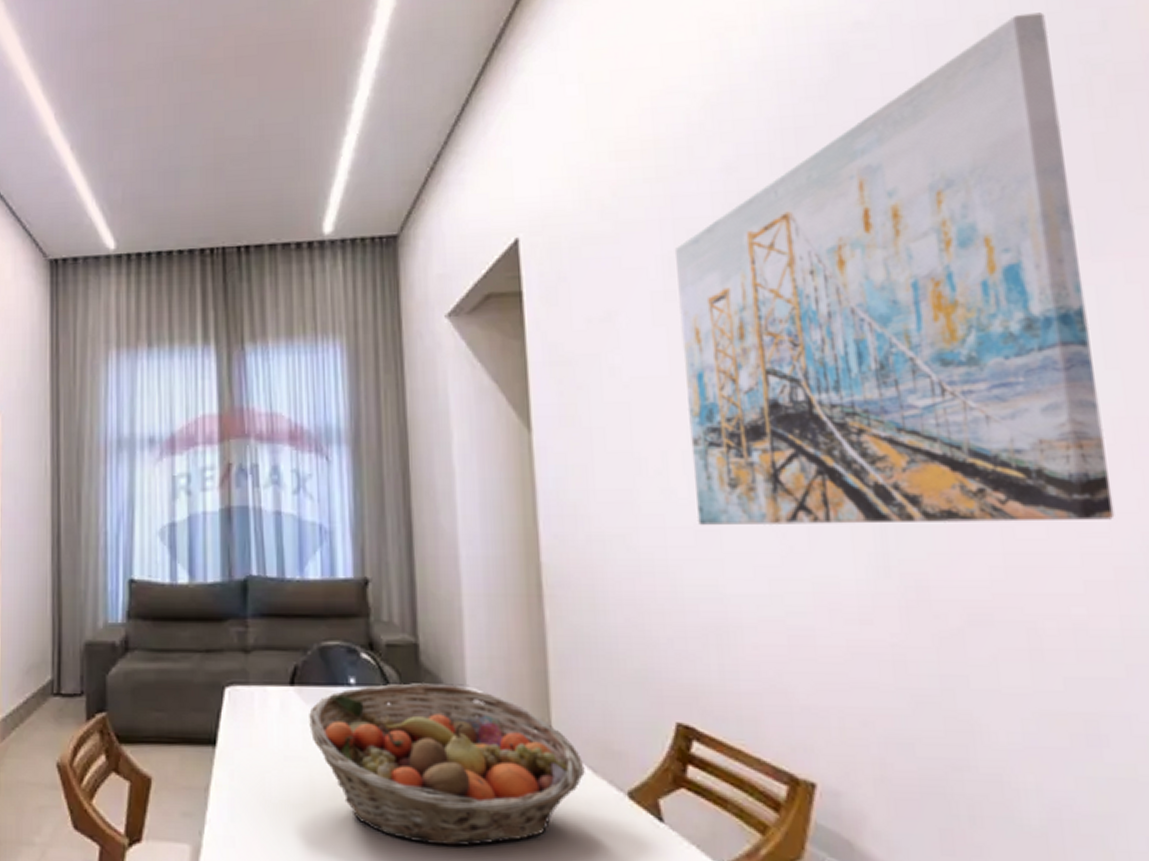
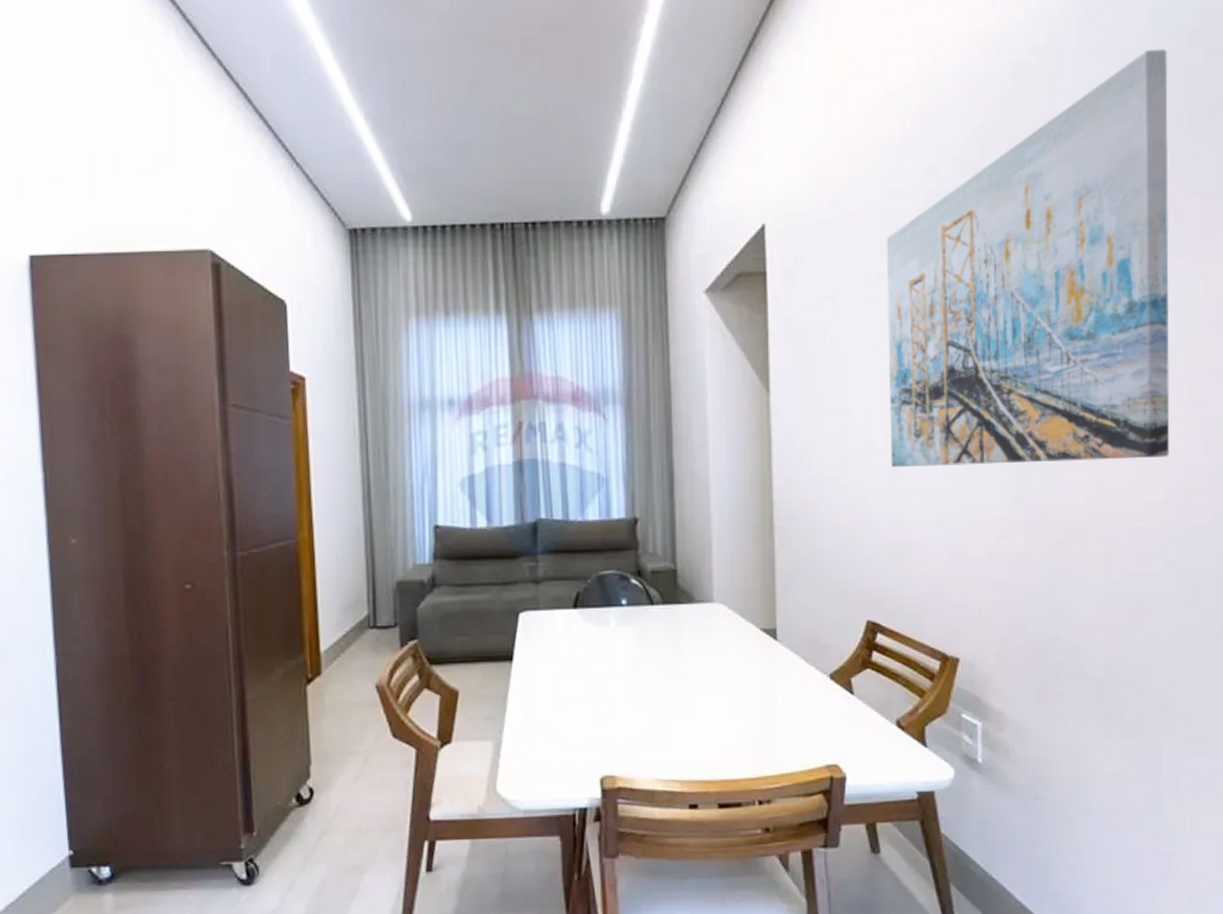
fruit basket: present [309,683,585,847] -> none [589,600,799,726]

